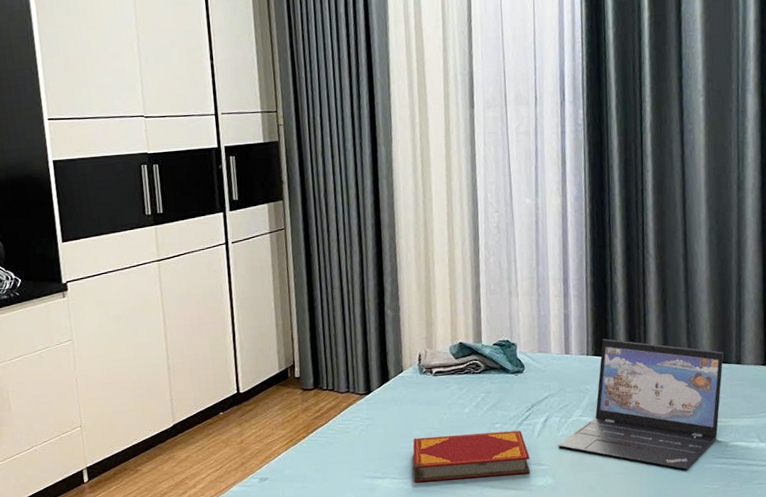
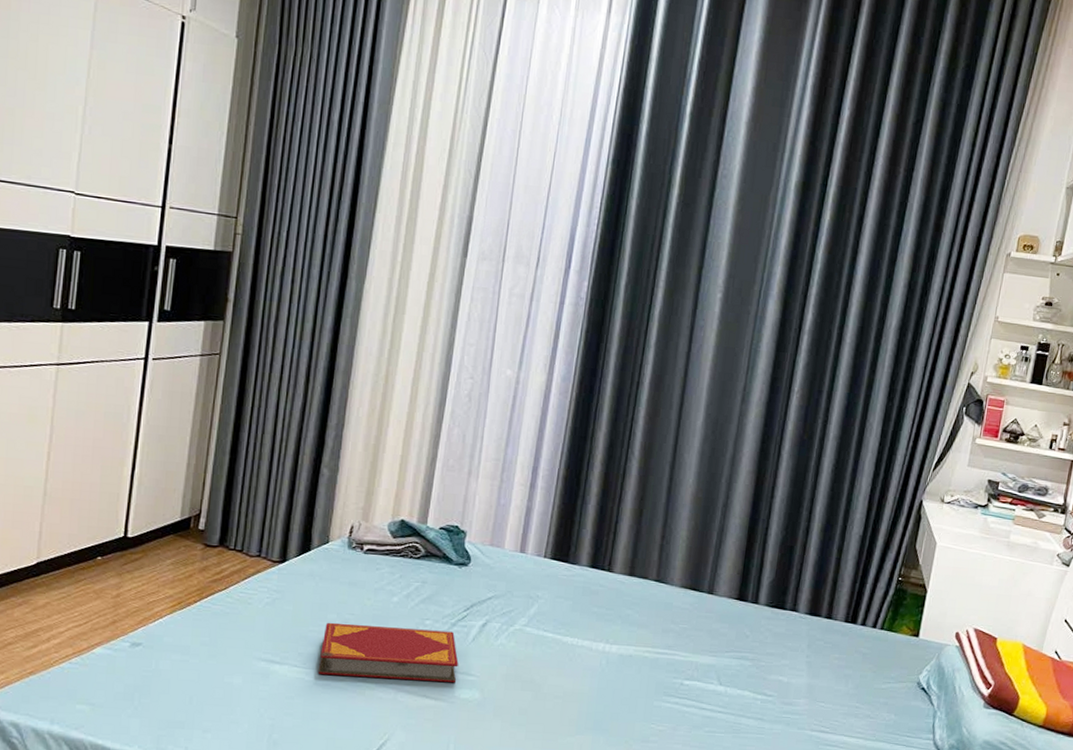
laptop: present [557,338,724,470] -> none [492,542,696,705]

